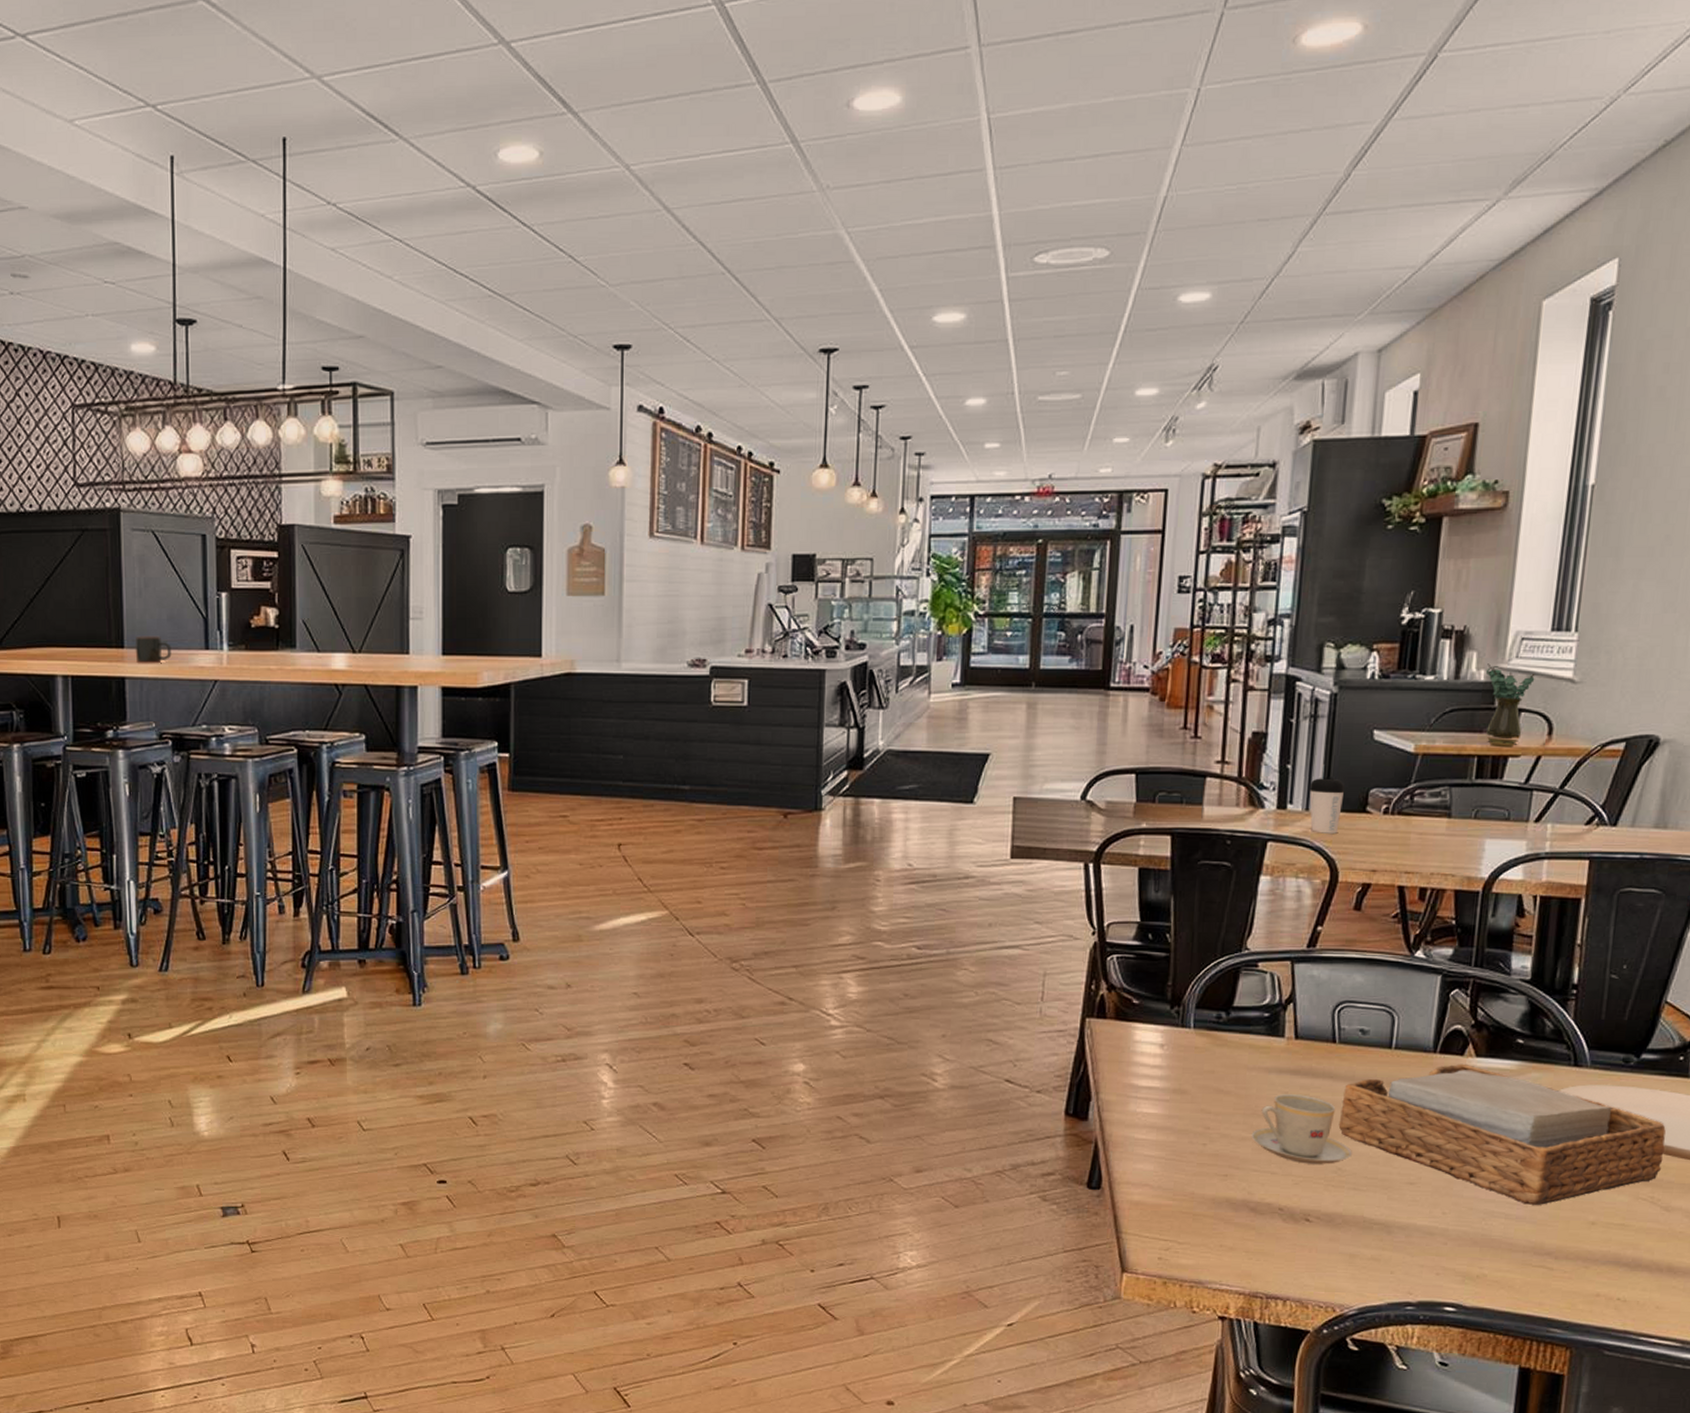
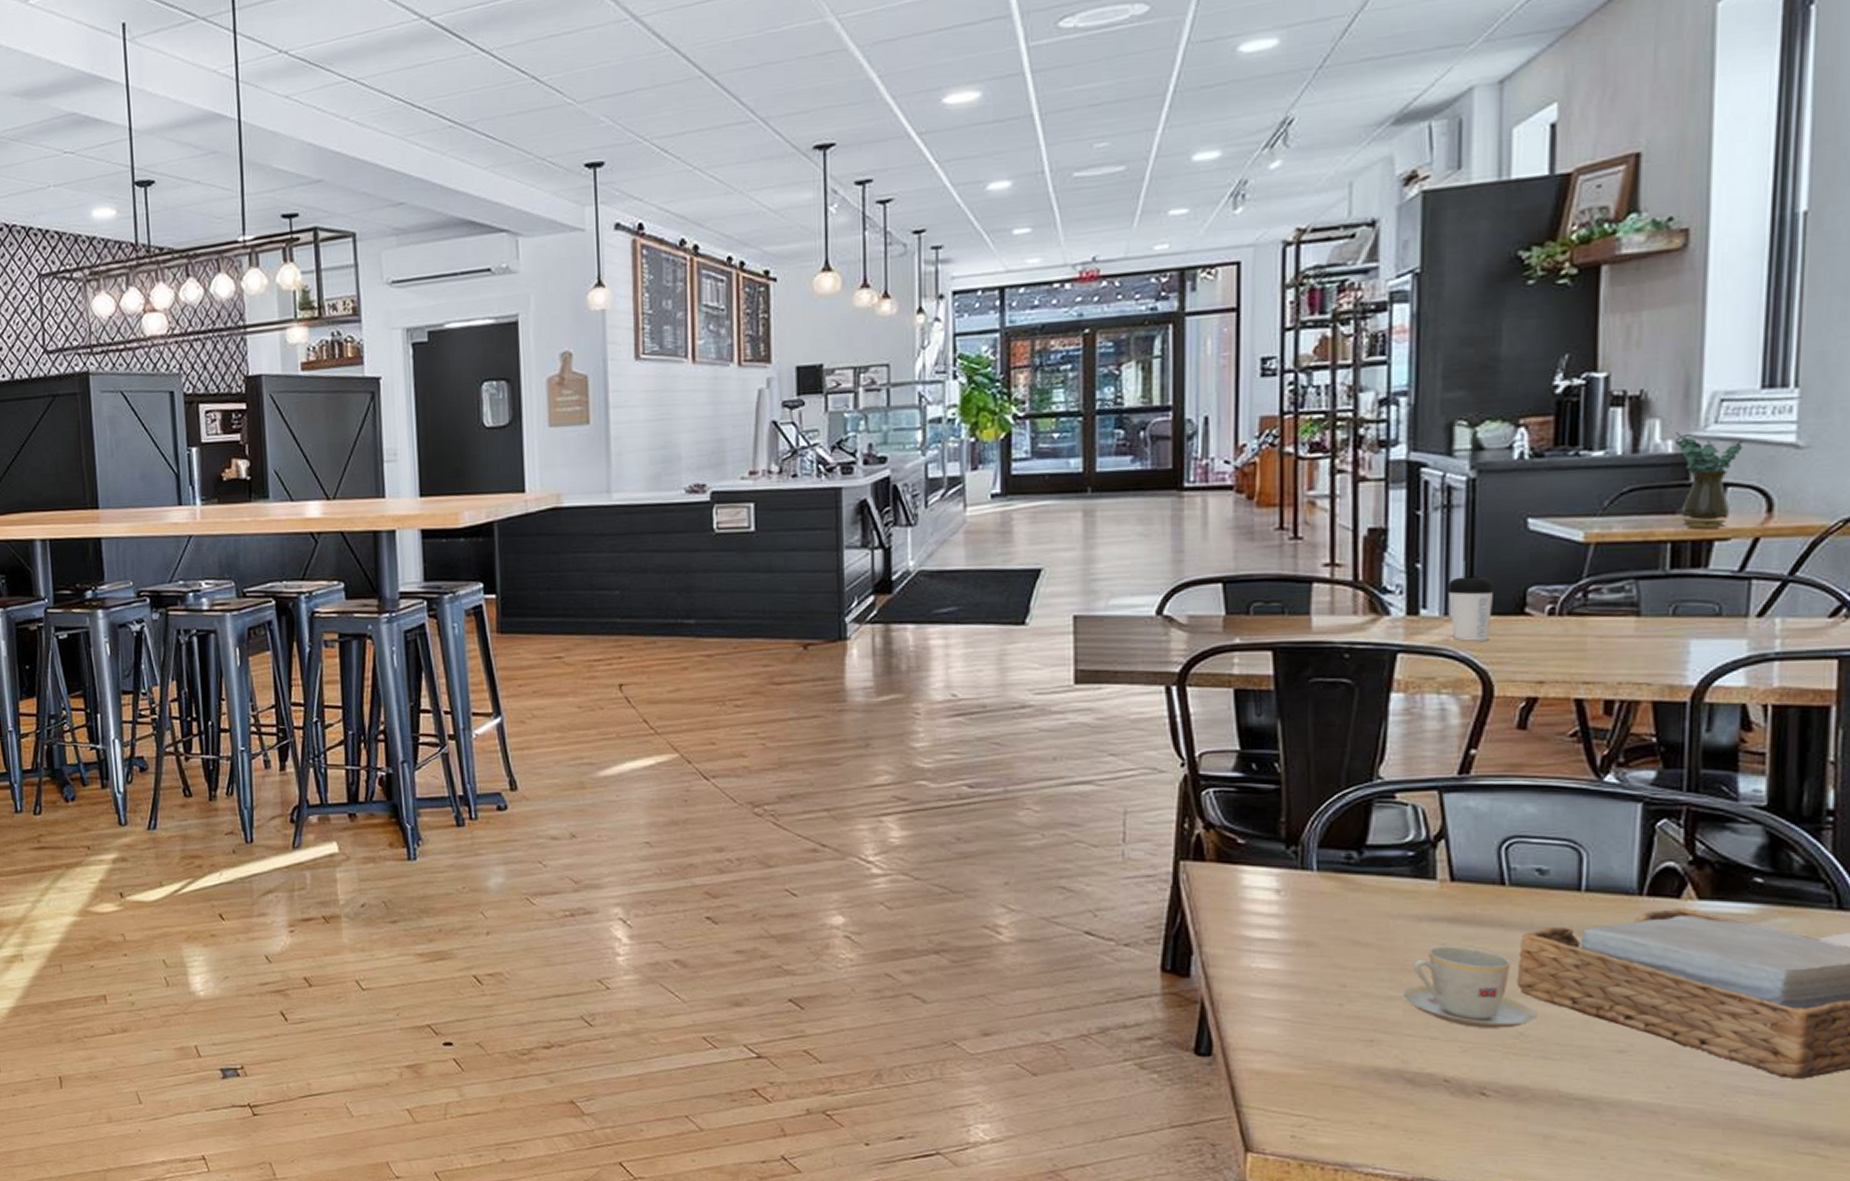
mug: present [135,636,172,664] -> none [109,494,146,524]

